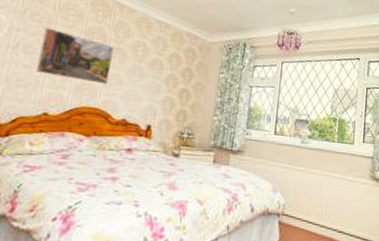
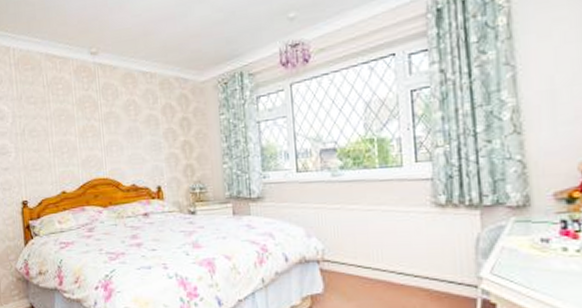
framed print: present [36,27,114,85] -> none [41,107,109,155]

